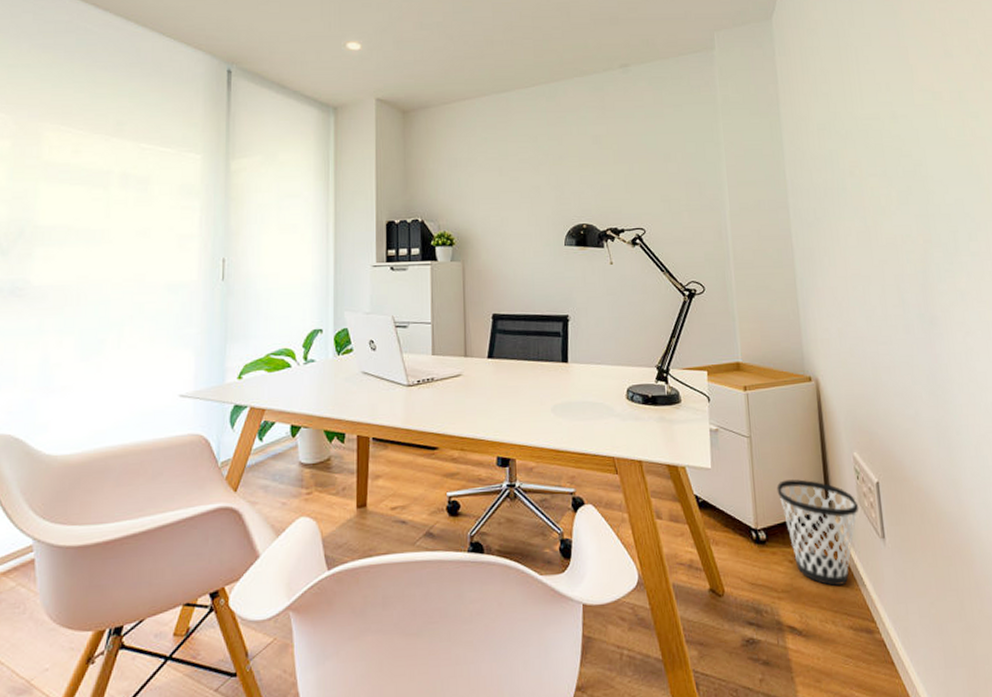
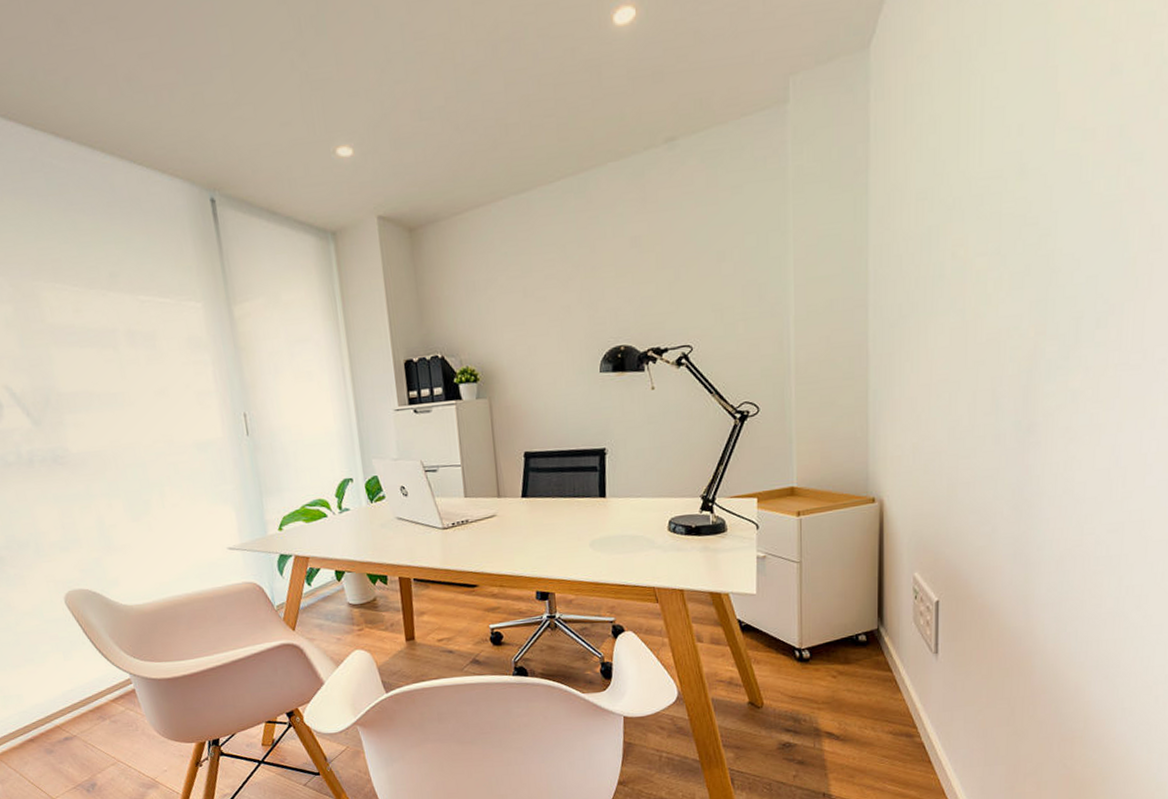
wastebasket: present [776,479,859,586] -> none [825,601,913,697]

